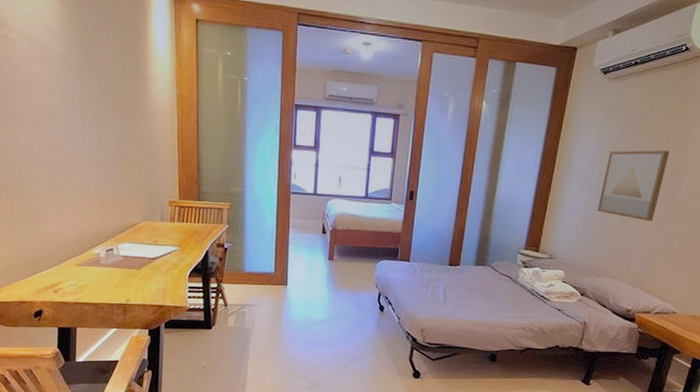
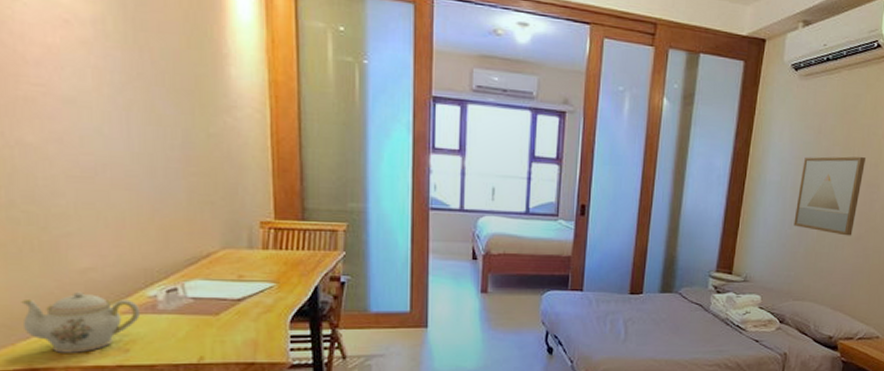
teapot: none [16,248,89,292] -> present [21,291,139,353]

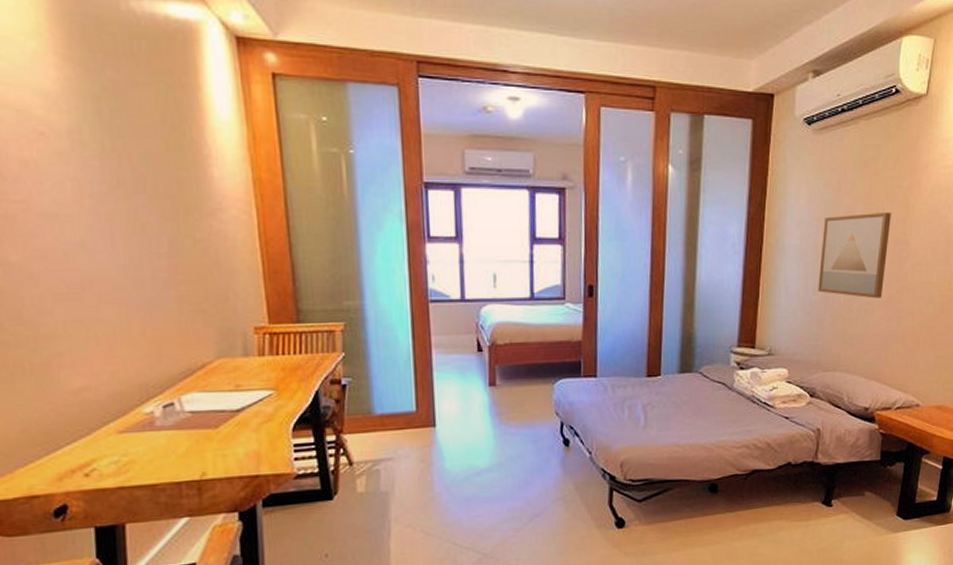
teapot: present [21,291,139,353] -> none [16,412,137,478]

